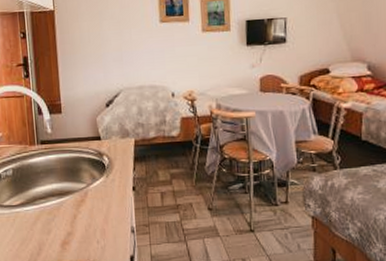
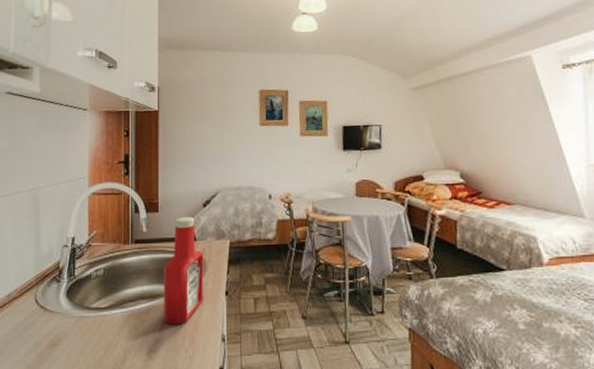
ketchup bottle: none [71,117,111,219] -> present [163,217,204,325]

